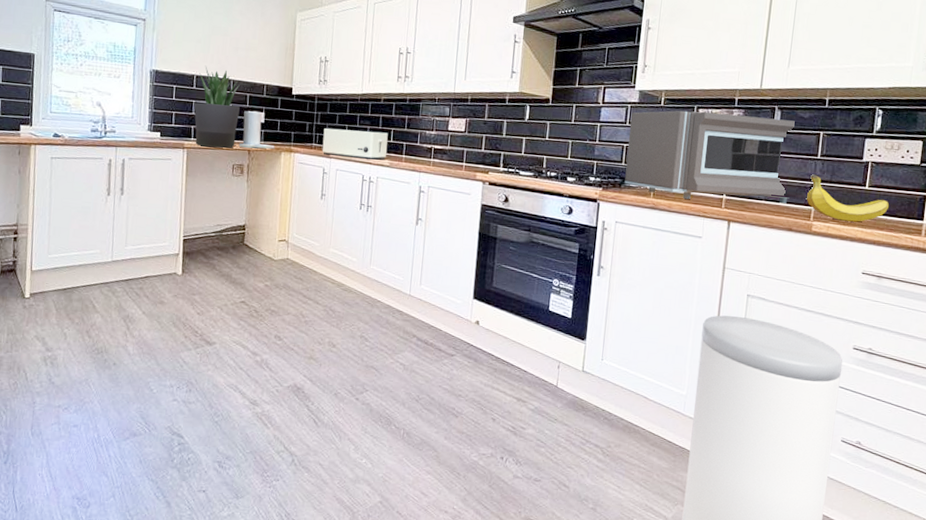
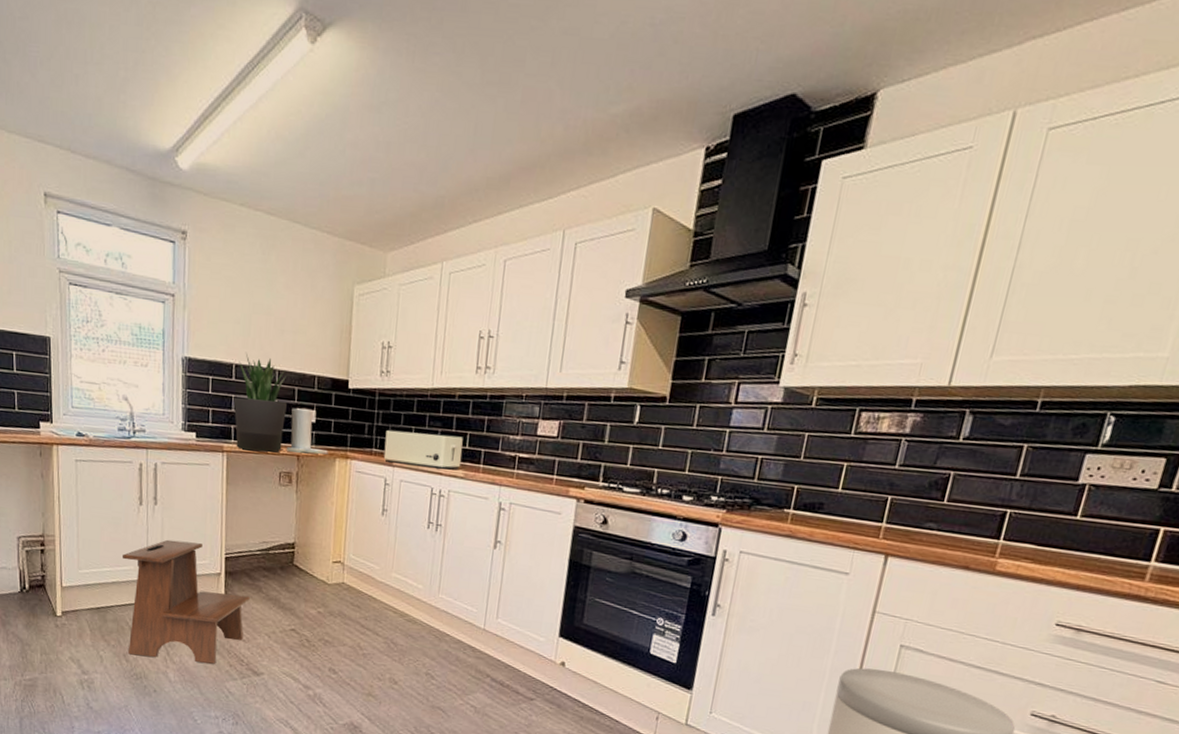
step stool: none [90,225,205,336] -> present [123,539,250,664]
microwave: present [624,110,814,204] -> none [755,413,1008,536]
fruit: present [807,174,889,222] -> none [993,499,1106,561]

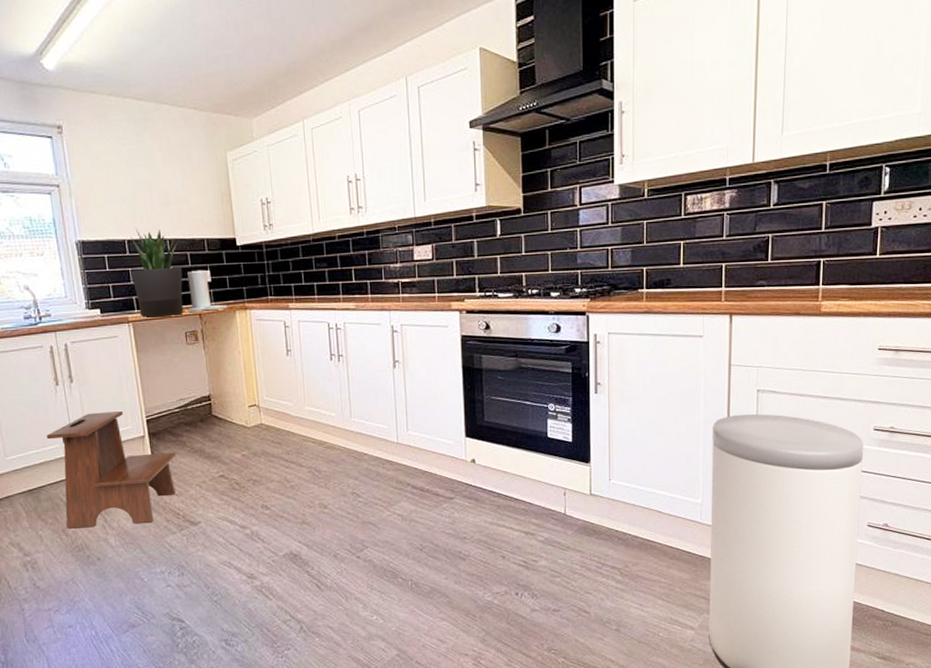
toaster: present [383,430,463,470] -> none [278,272,351,308]

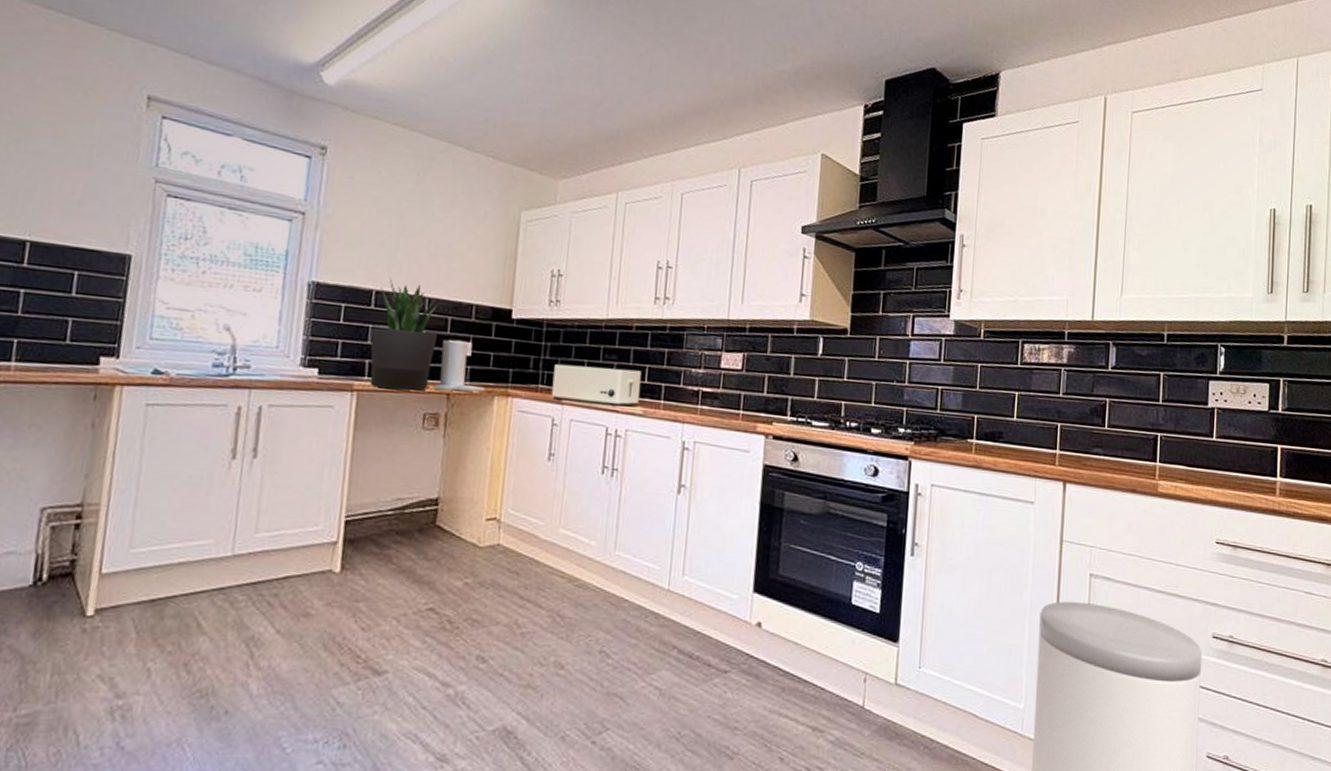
step stool: present [47,411,176,529] -> none [192,501,375,665]
toaster: none [278,272,351,308] -> present [551,364,642,408]

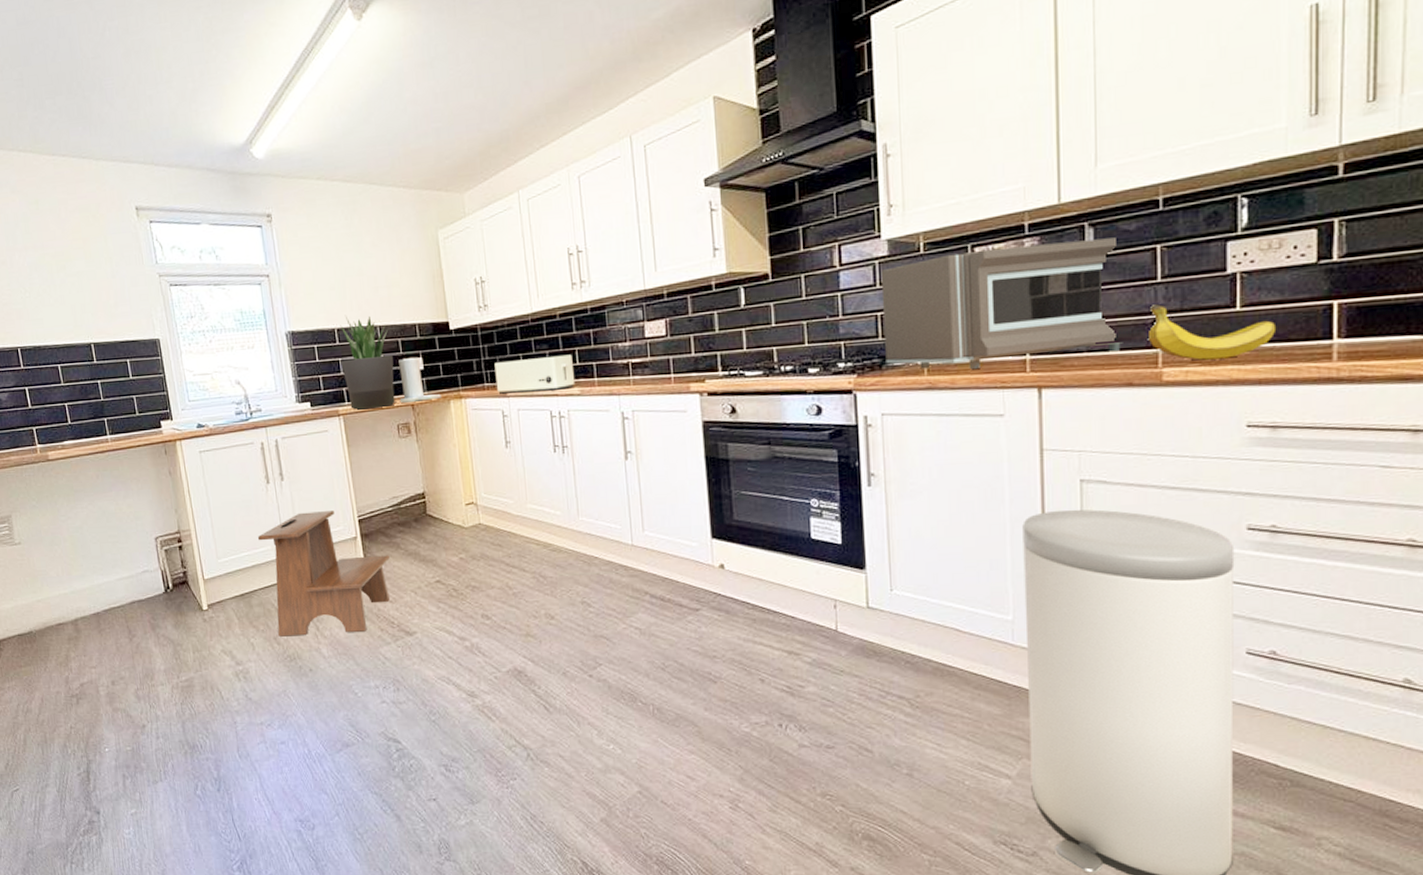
step stool: none [192,501,375,665] -> present [258,511,390,637]
microwave: none [940,345,1157,460] -> present [880,237,1156,369]
fruit: none [1150,423,1239,481] -> present [1149,304,1275,361]

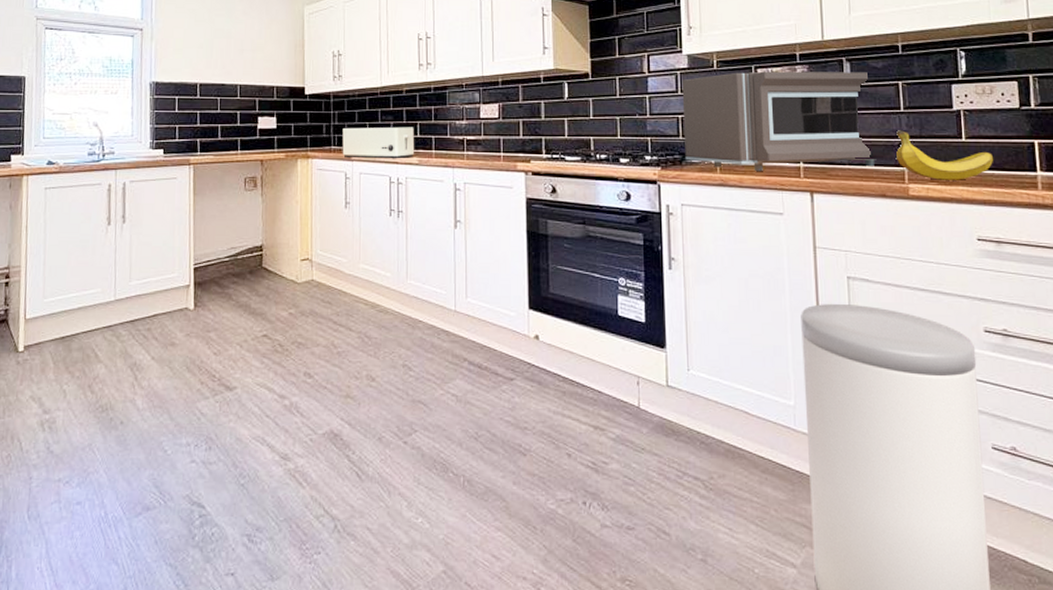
step stool: present [258,511,390,637] -> none [90,256,220,385]
planter: present [340,315,396,410] -> none [198,72,249,161]
paper towel: present [398,358,441,403] -> none [250,117,290,158]

